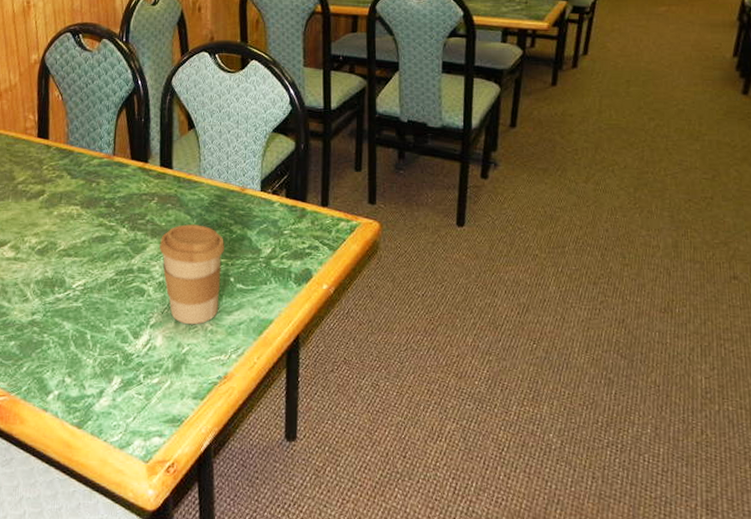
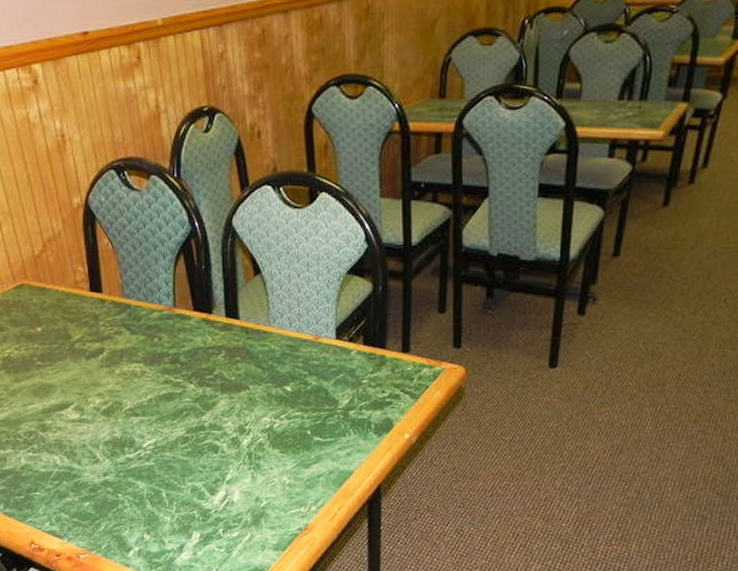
coffee cup: present [159,224,224,325] -> none [230,377,299,479]

